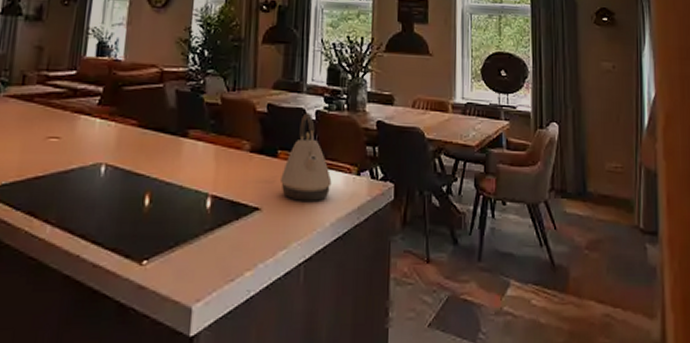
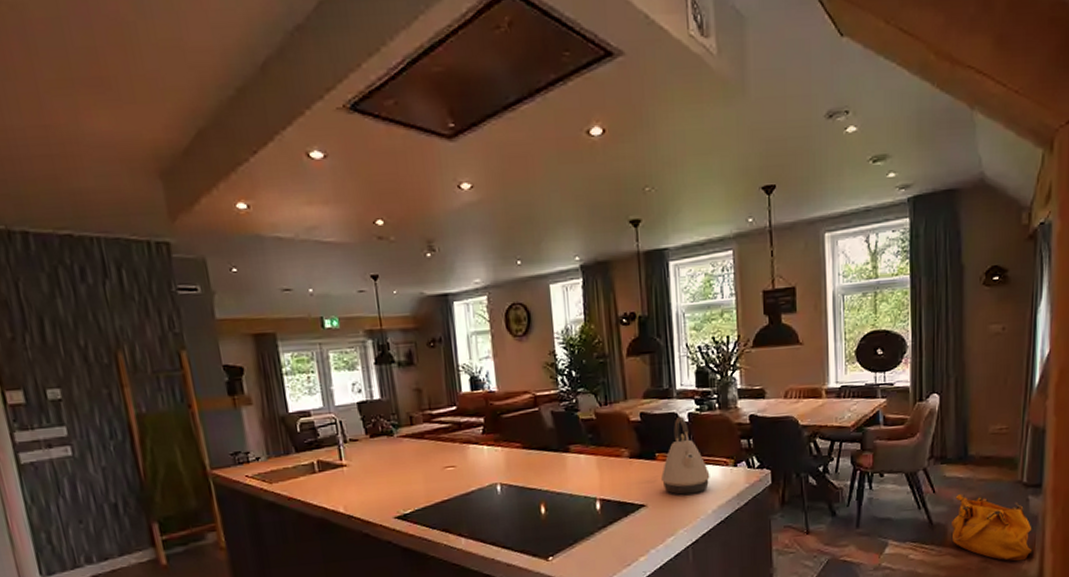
handbag: none [573,233,654,319] -> present [952,493,1033,562]

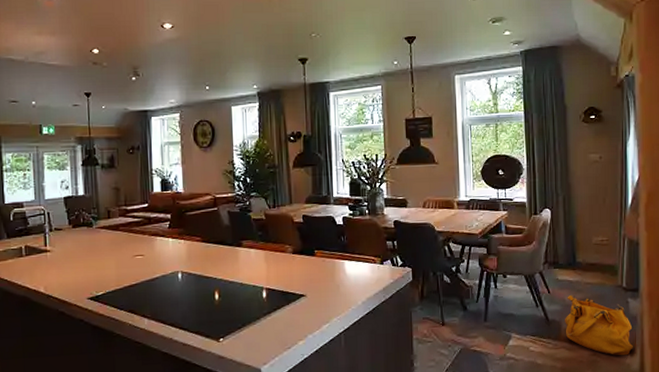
kettle: present [660,416,710,495] -> none [318,219,360,287]

